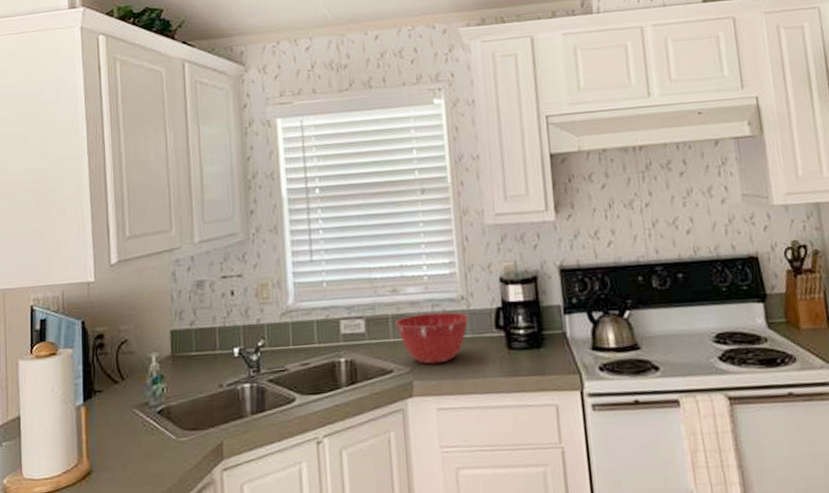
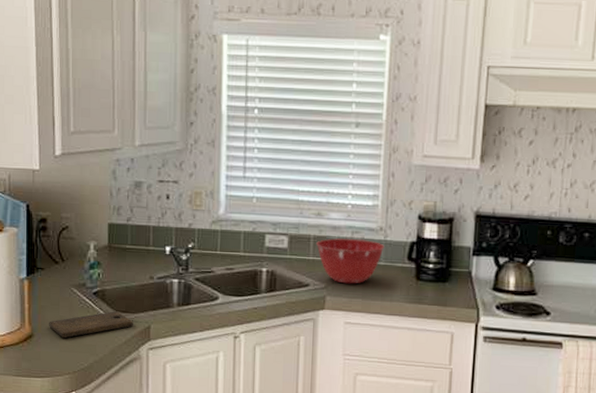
cutting board: none [109,430,203,471] -> present [49,311,133,339]

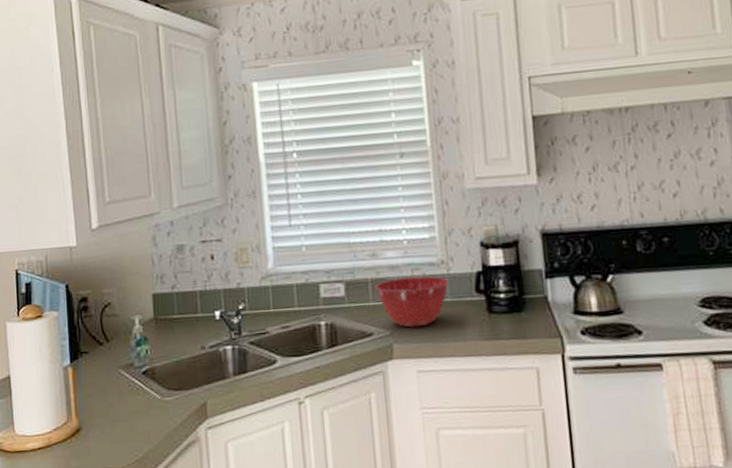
cutting board: present [49,311,133,339] -> none [97,390,188,428]

